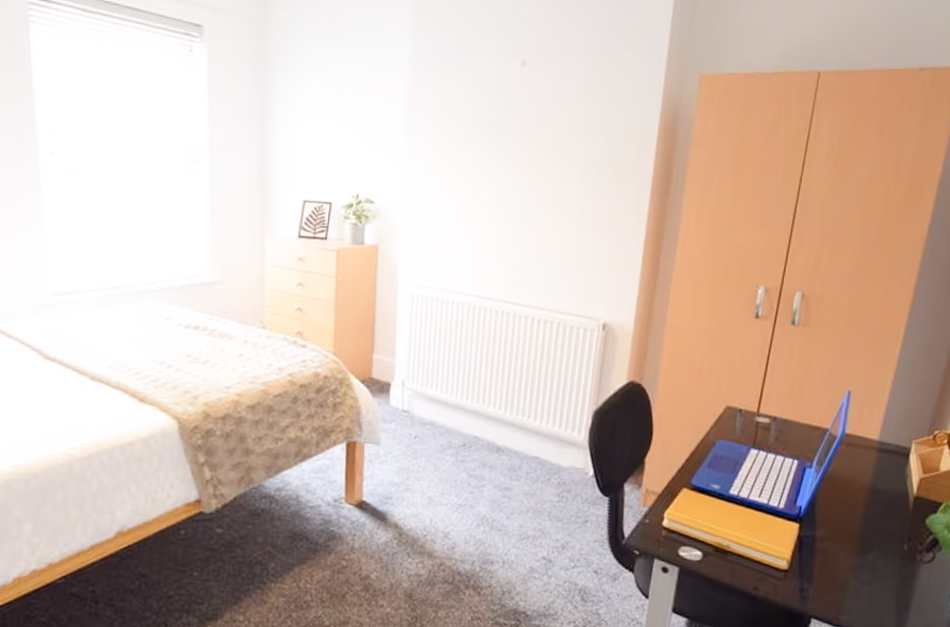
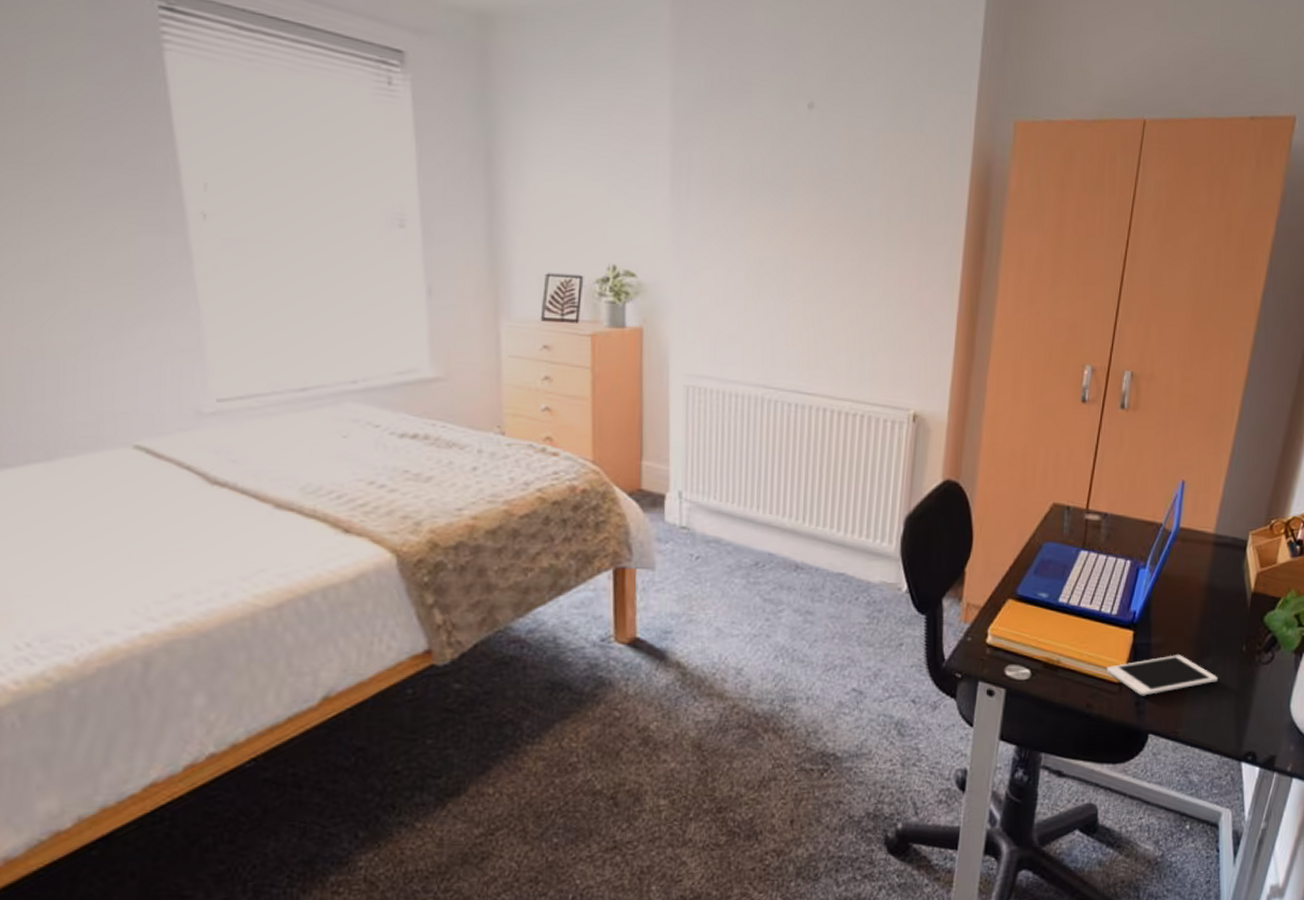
cell phone: none [772,548,880,584] -> present [1106,655,1218,696]

